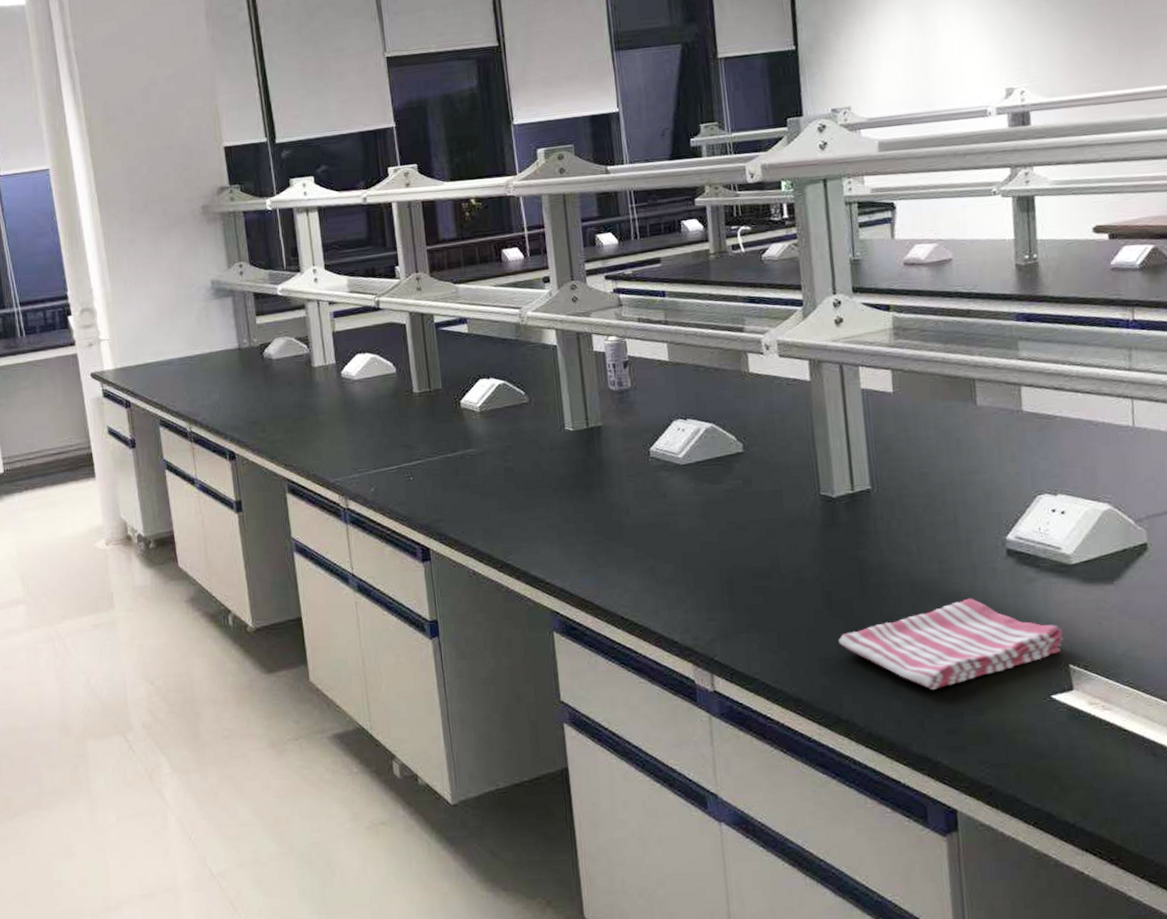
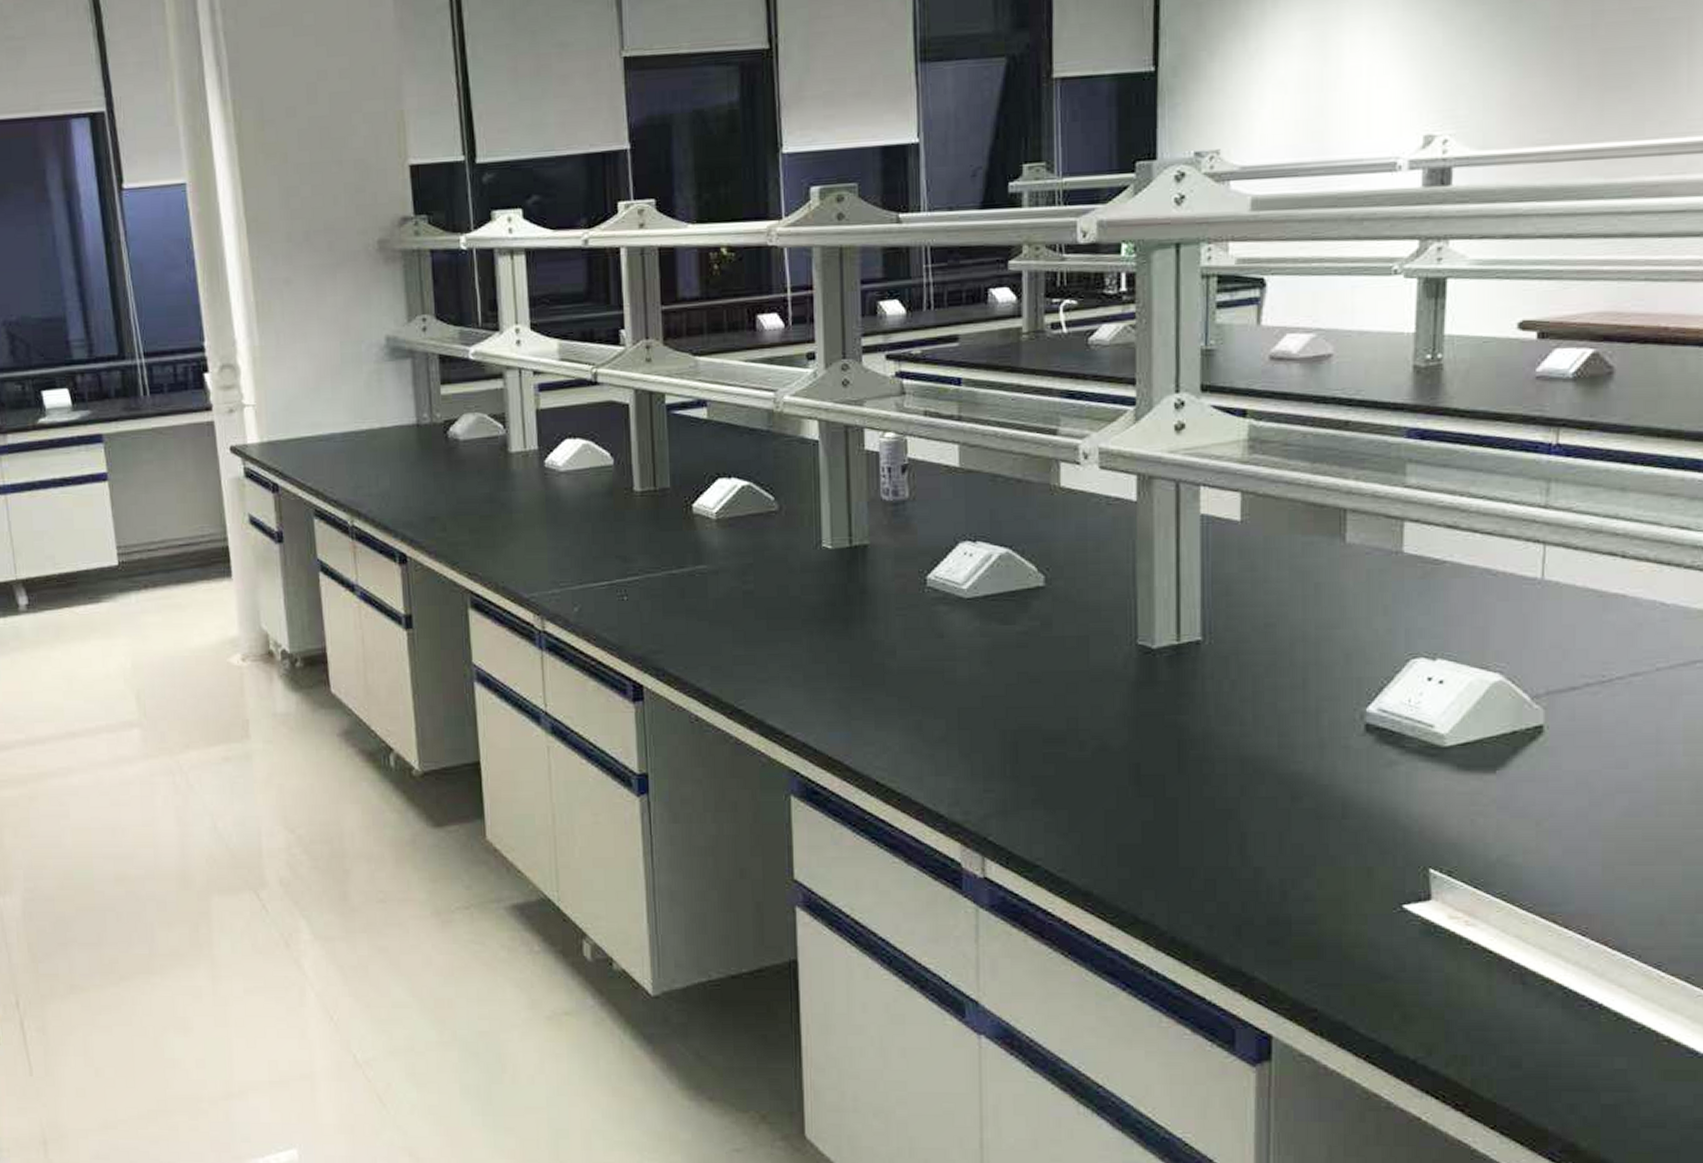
dish towel: present [839,598,1063,690] -> none [1144,781,1425,890]

